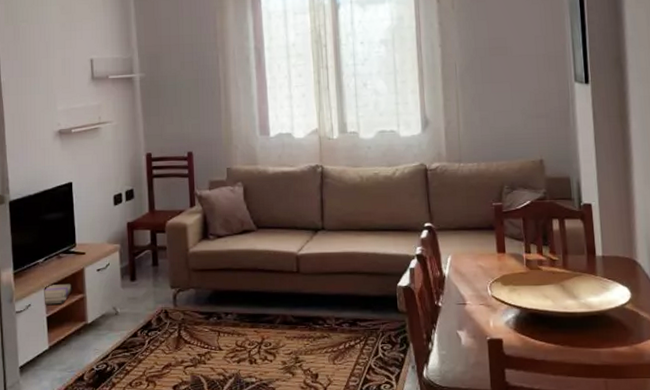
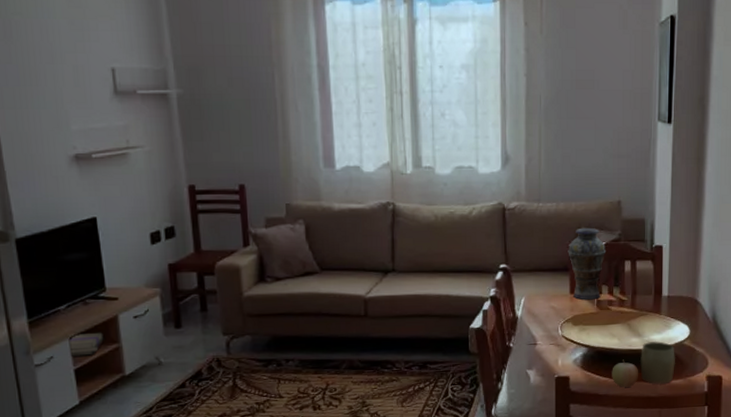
vase: none [492,186,532,260] -> present [568,227,607,300]
fruit: none [547,322,578,353] -> present [612,359,639,387]
mug: none [577,304,618,352] -> present [639,341,675,385]

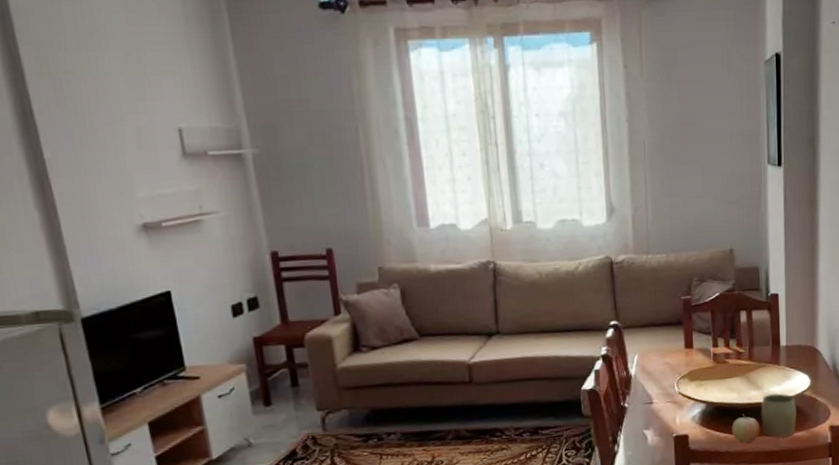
books: present [67,332,105,356] -> none [145,414,188,443]
vase: present [568,227,607,300] -> none [680,278,721,354]

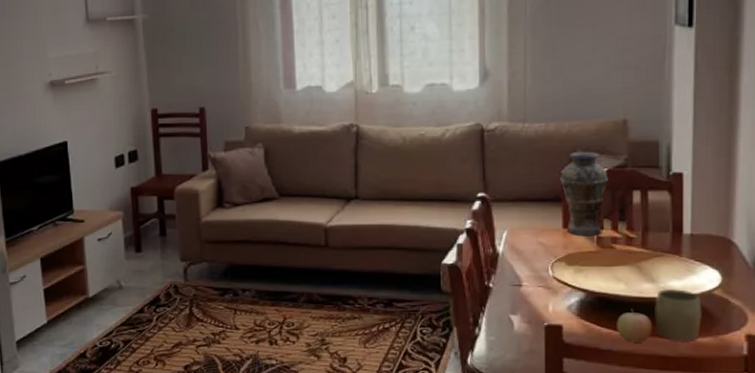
vase: none [680,278,721,354] -> present [560,151,609,236]

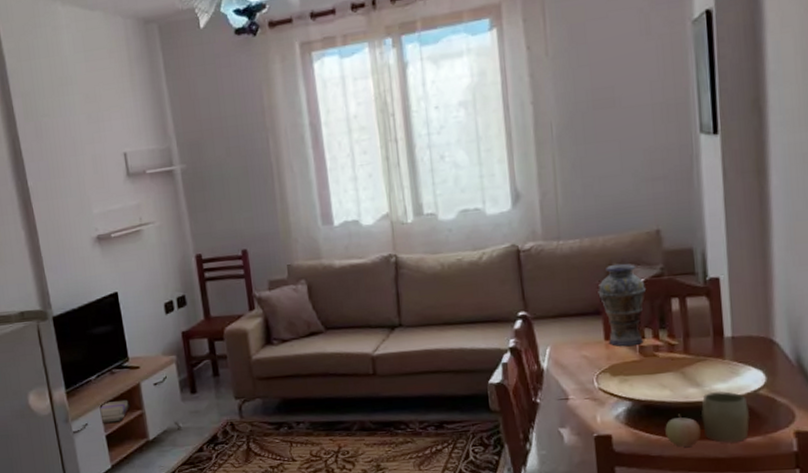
books: none [38,253,72,276] -> present [98,399,130,423]

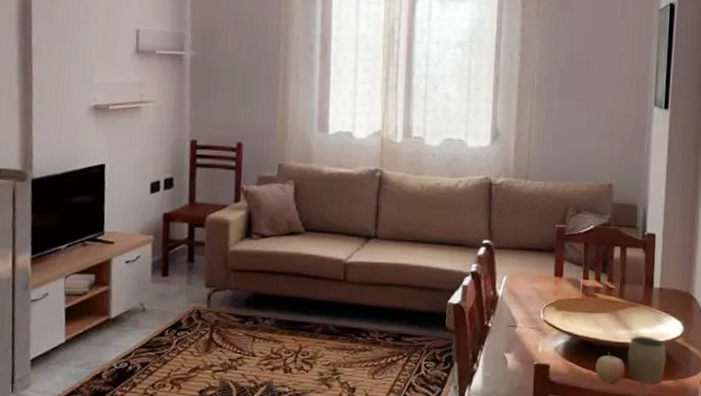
vase: present [598,263,647,347] -> none [554,208,595,285]

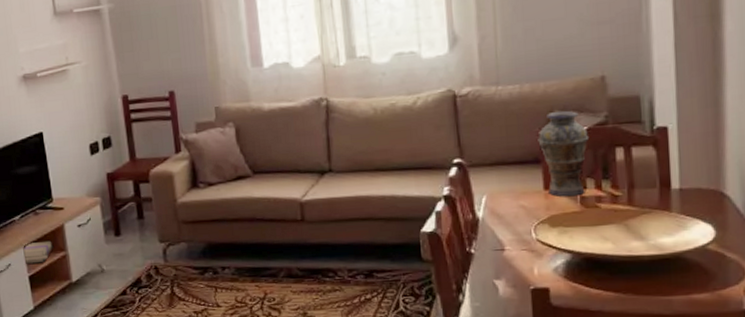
vase: none [554,208,595,285] -> present [538,110,590,197]
fruit: present [595,352,626,383] -> none [606,268,645,302]
mug: present [626,336,666,385] -> none [644,245,697,300]

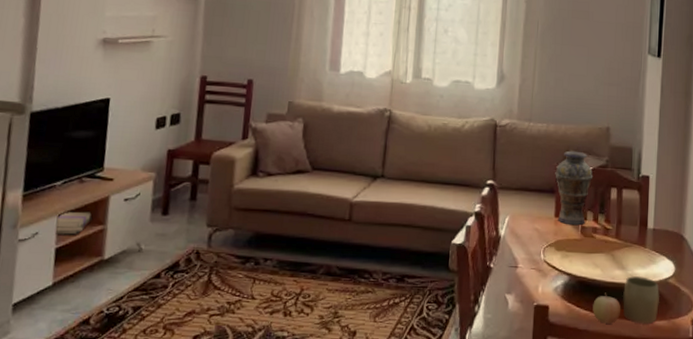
fruit: none [606,268,645,302] -> present [592,292,621,324]
mug: none [644,245,697,300] -> present [622,276,660,325]

